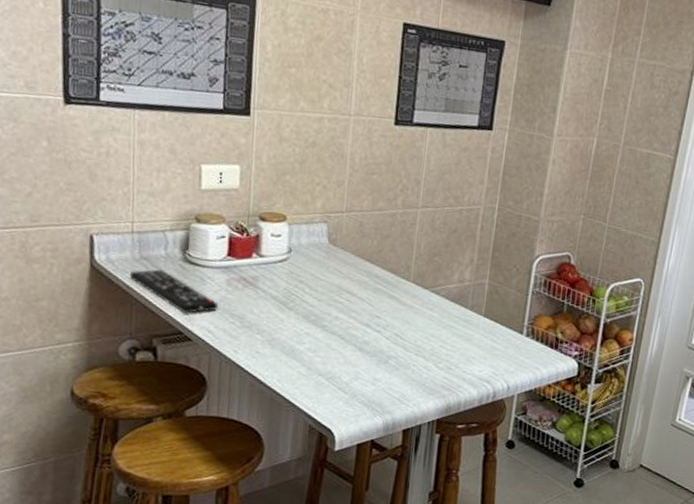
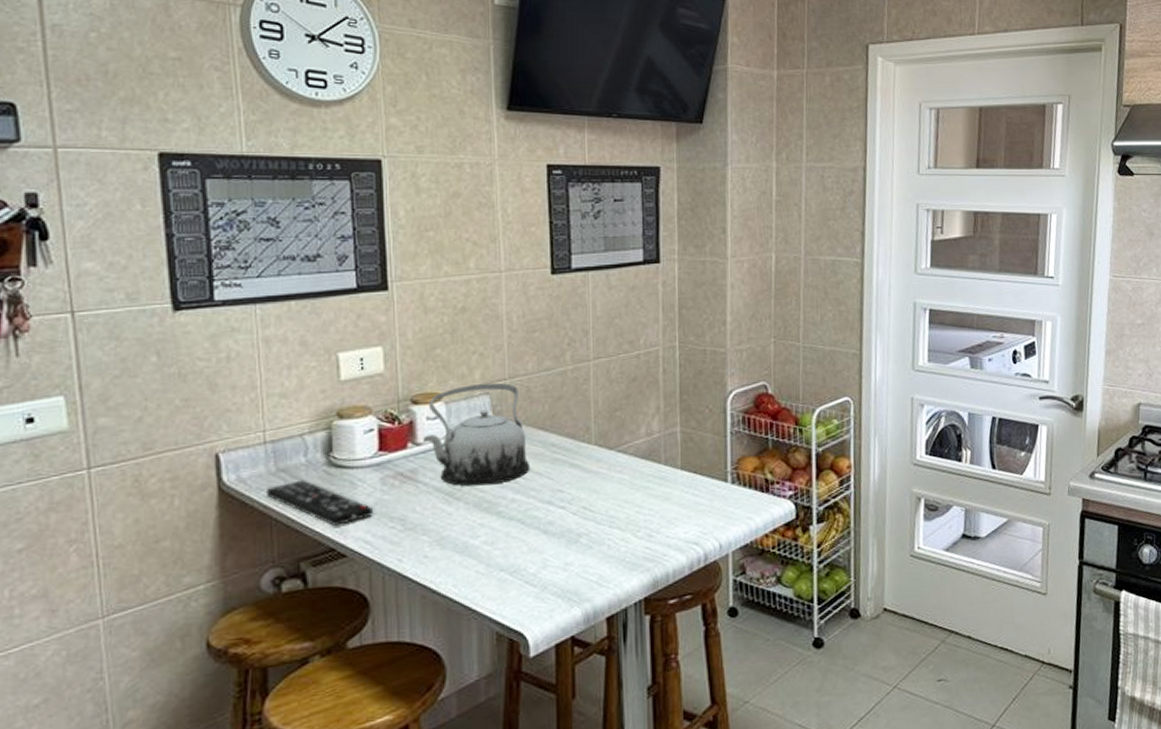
teapot: none [266,212,355,302] -> present [424,382,531,487]

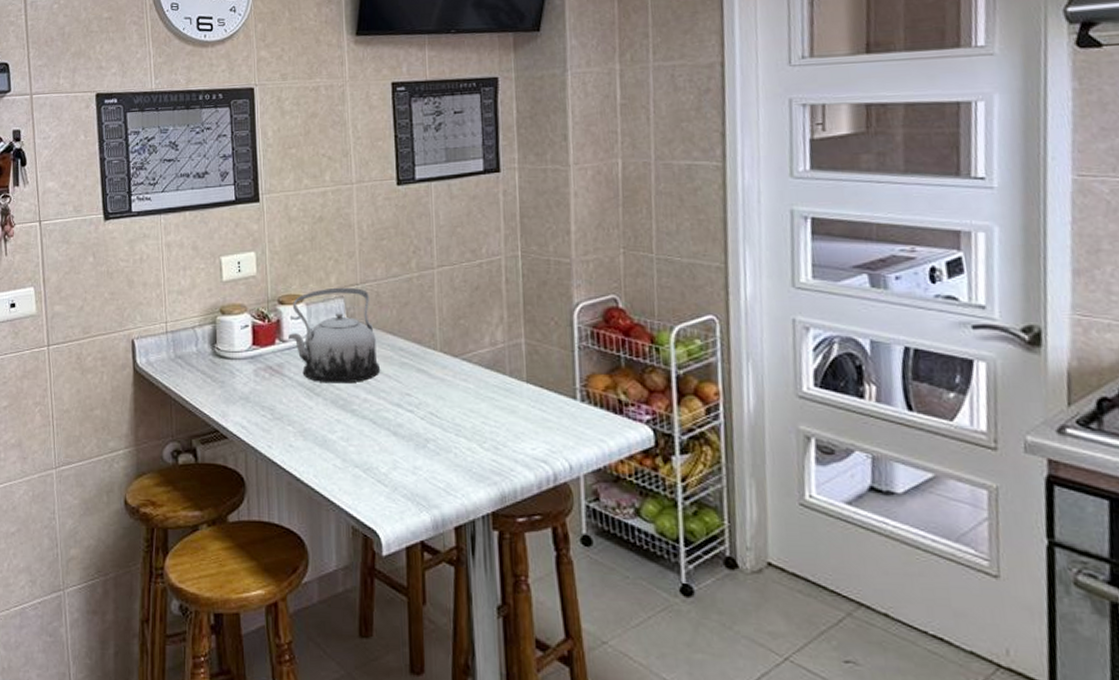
remote control: present [267,480,374,527] -> none [168,366,249,411]

